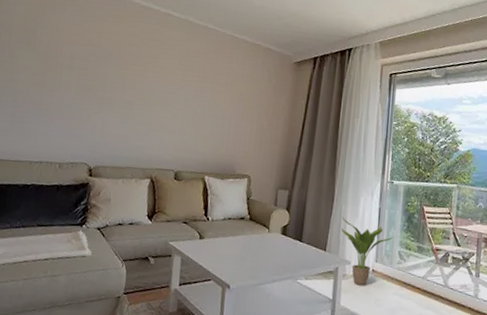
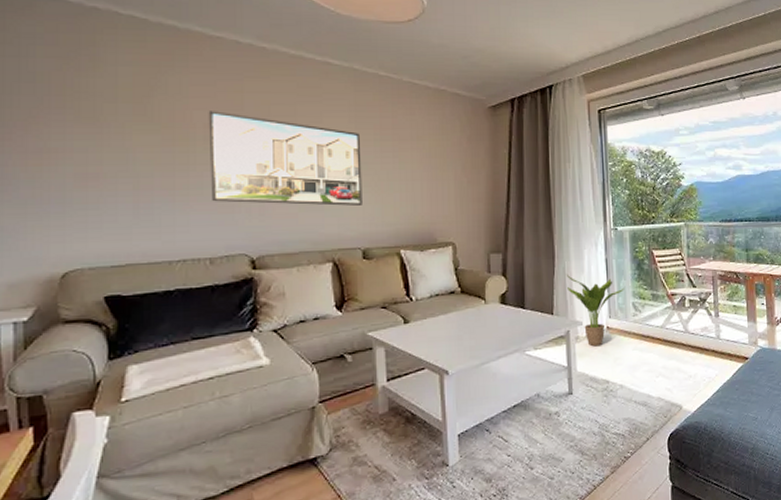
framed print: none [68,45,186,135] -> present [208,111,362,206]

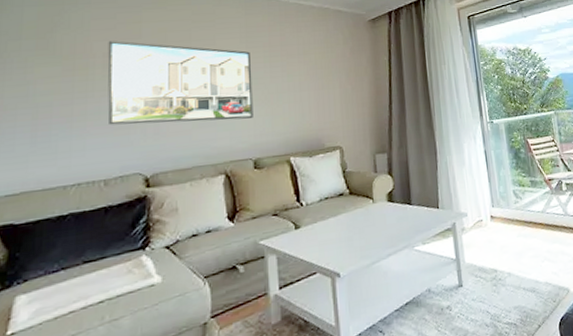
potted plant: present [566,274,624,347] -> none [448,168,504,237]

